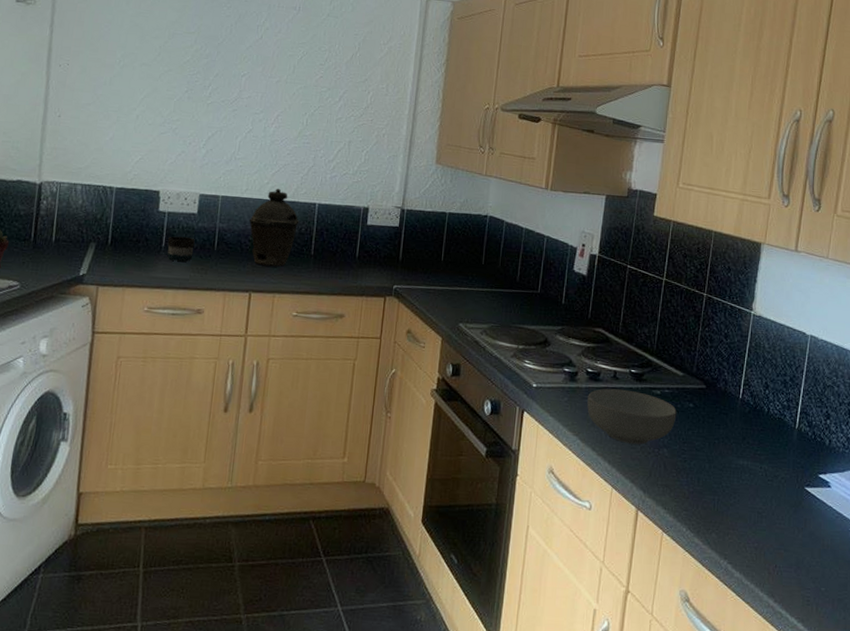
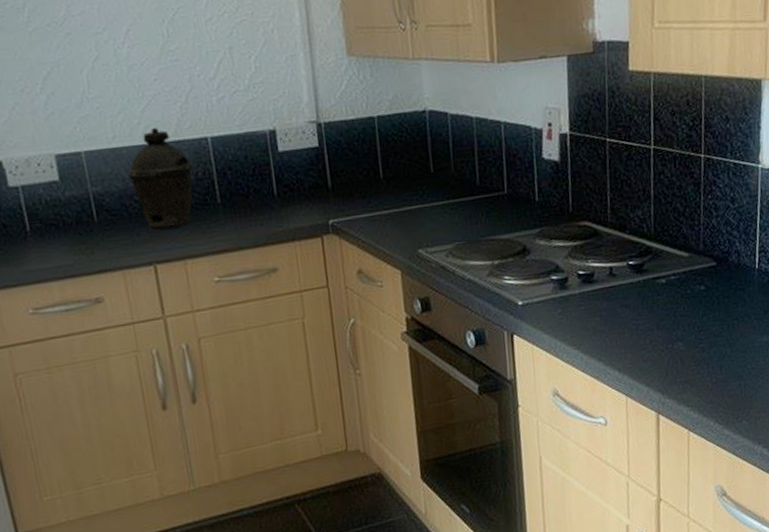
mug: present [167,236,195,262] -> none [32,212,71,246]
cereal bowl: present [587,388,677,445] -> none [583,285,688,346]

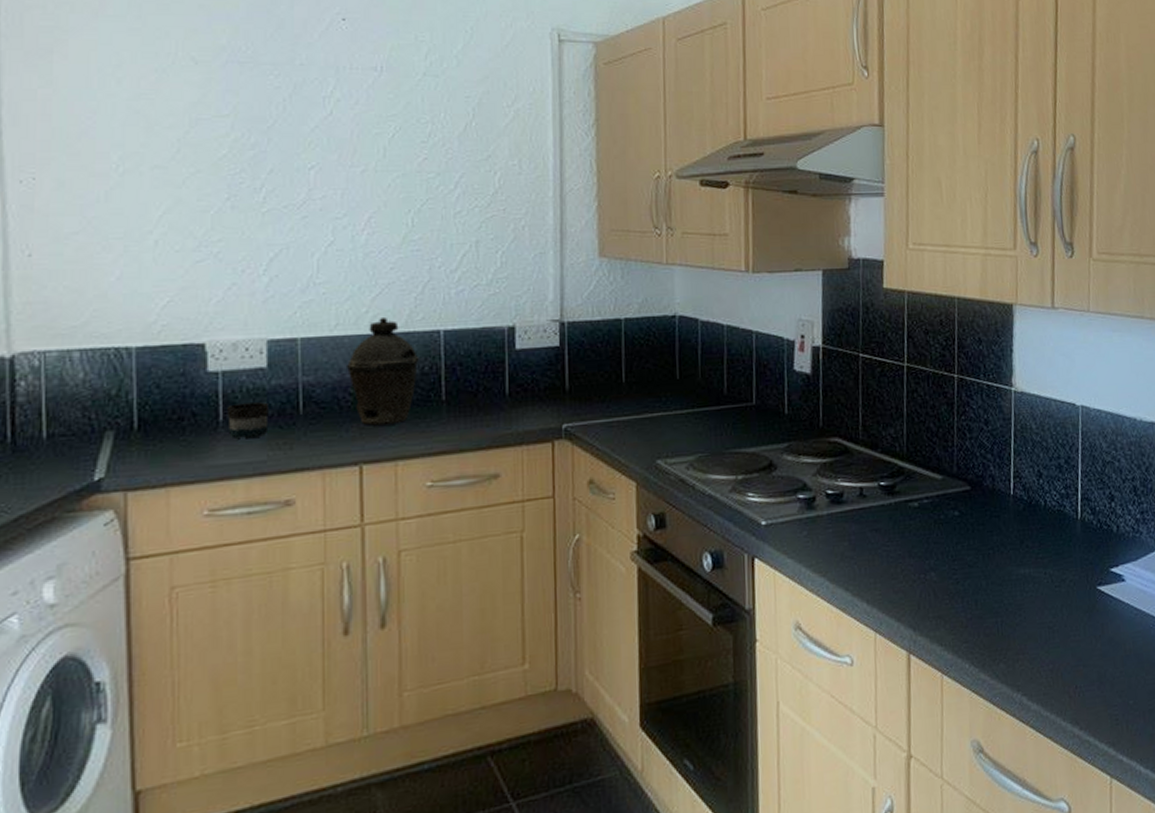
mug: none [32,212,71,246] -> present [228,402,269,439]

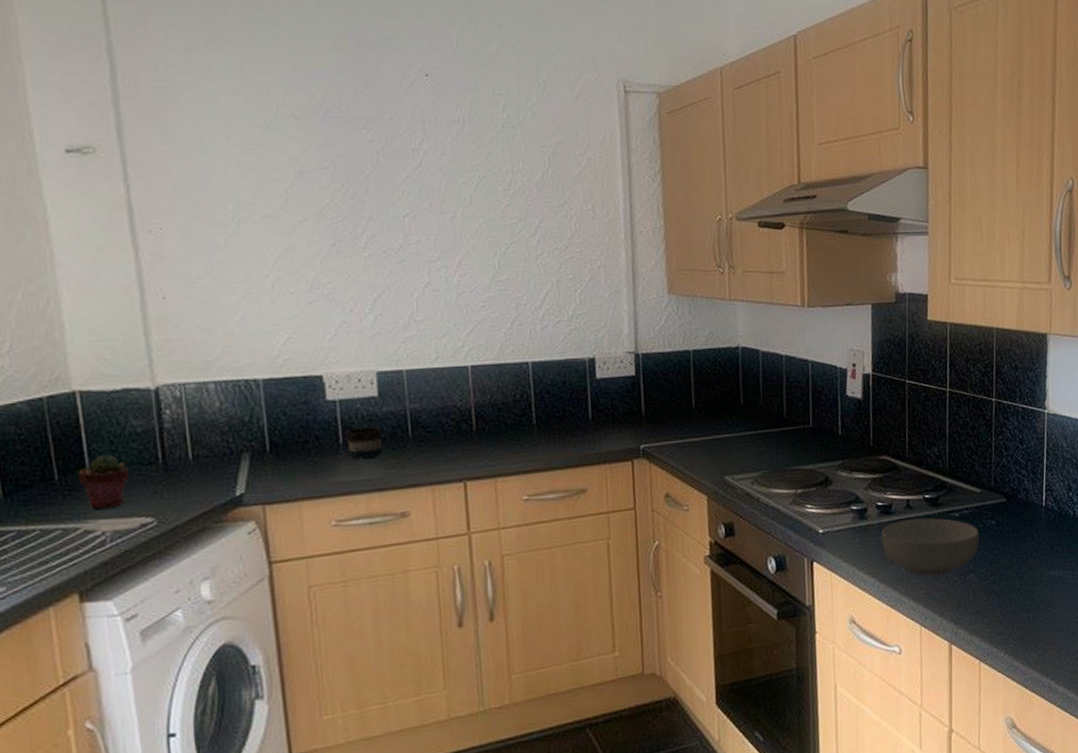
kettle: present [345,316,420,426] -> none [446,350,512,448]
cereal bowl: none [831,508,941,575] -> present [881,518,980,576]

